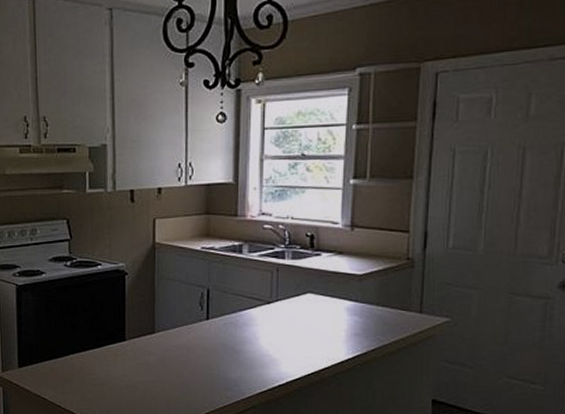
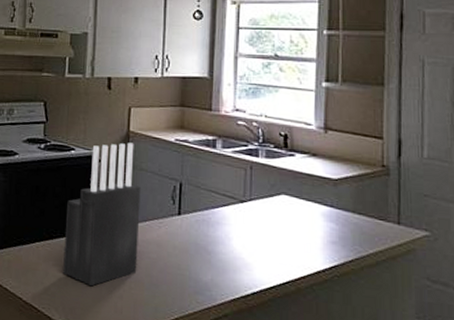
knife block: none [96,254,169,391] -> present [63,142,141,287]

